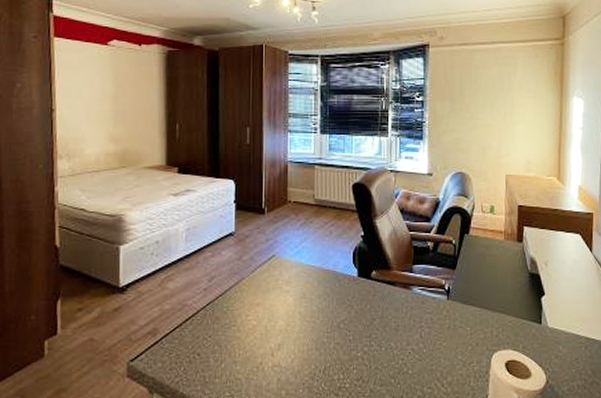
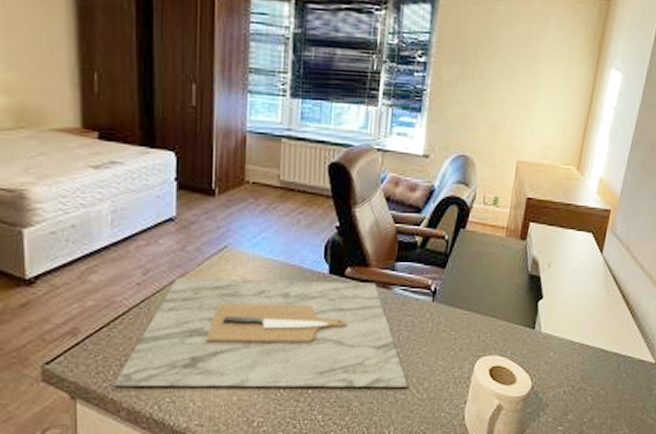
cutting board: none [183,282,434,382] -> present [113,276,409,388]

